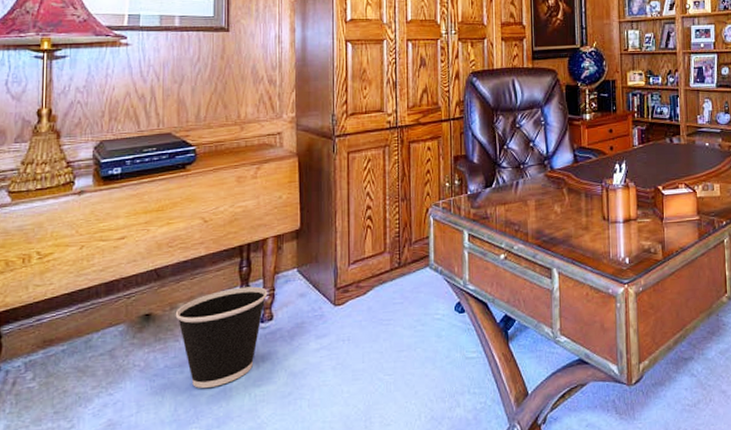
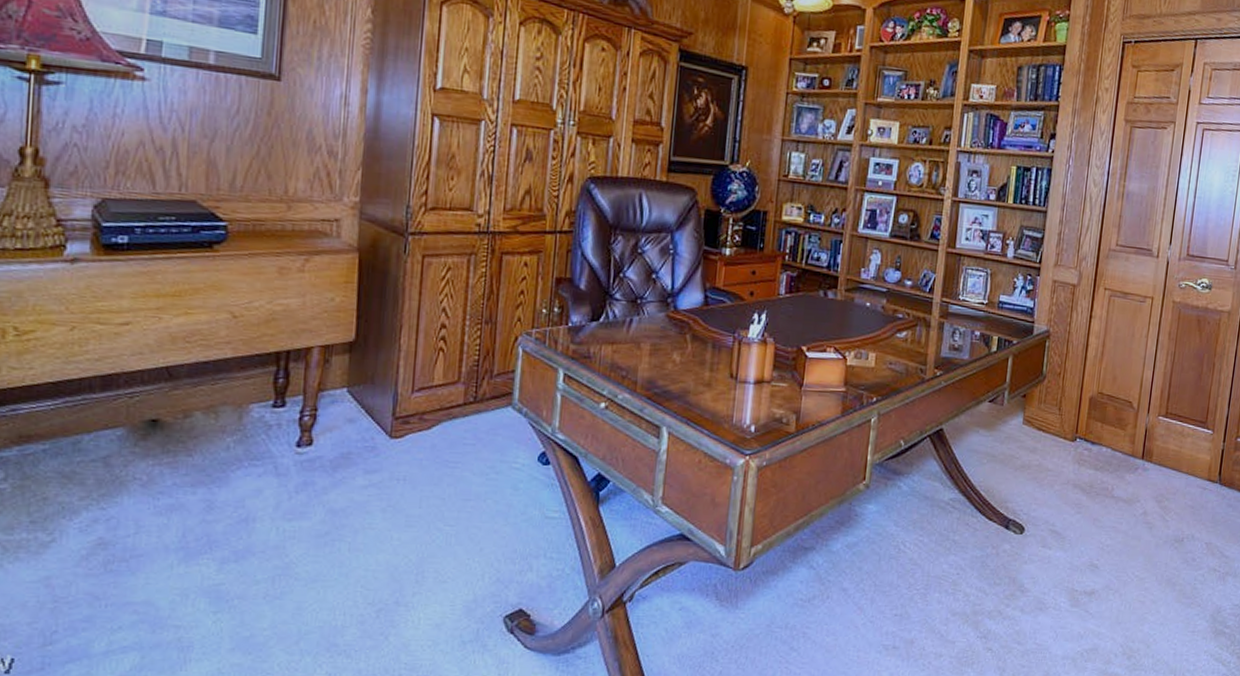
wastebasket: present [175,286,268,388] -> none [189,401,308,515]

